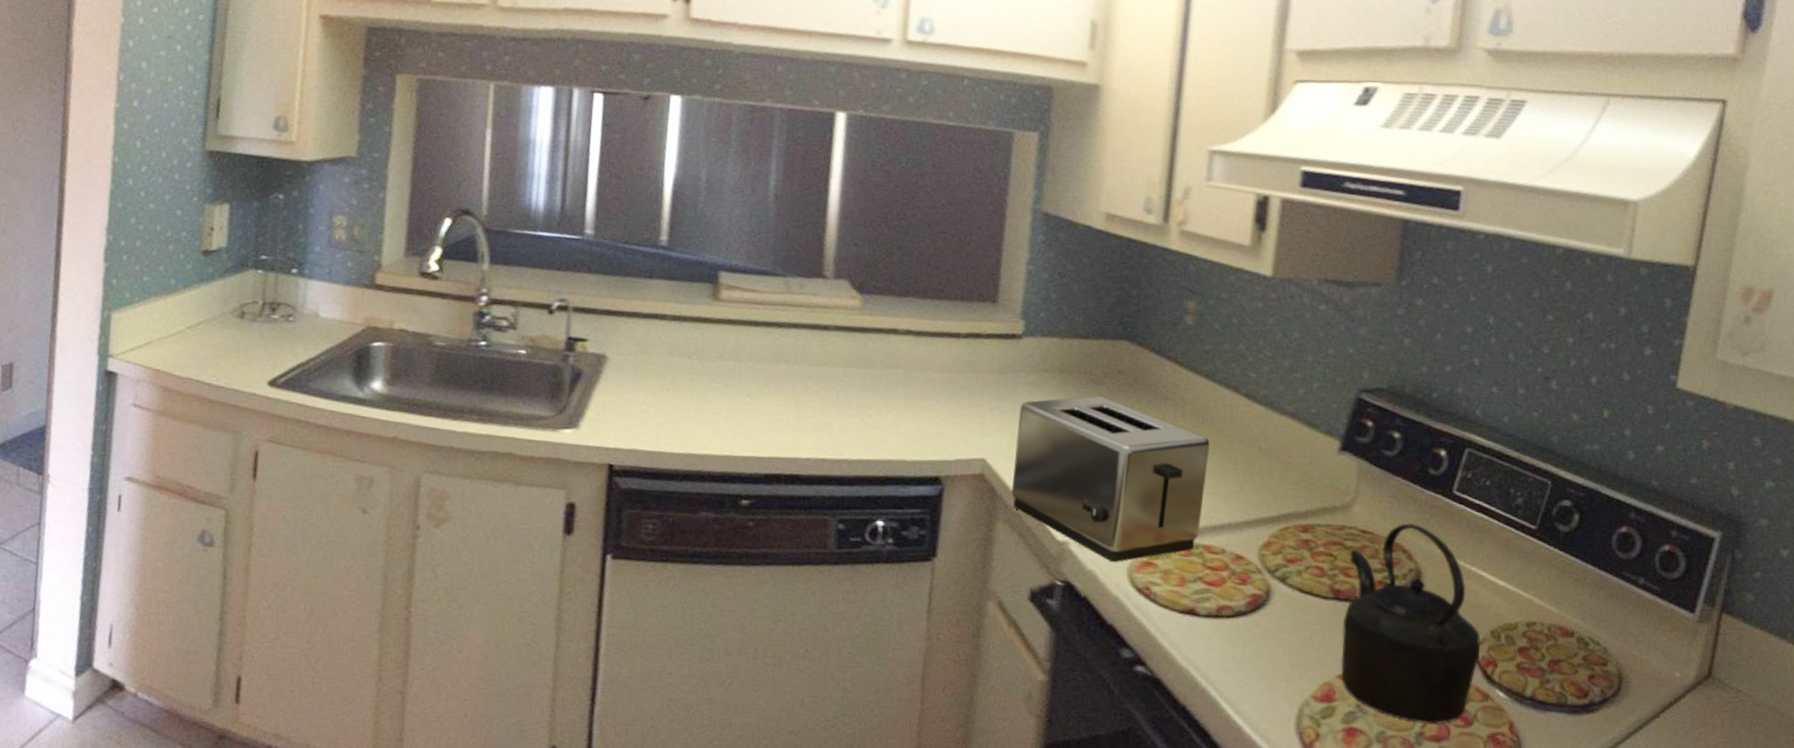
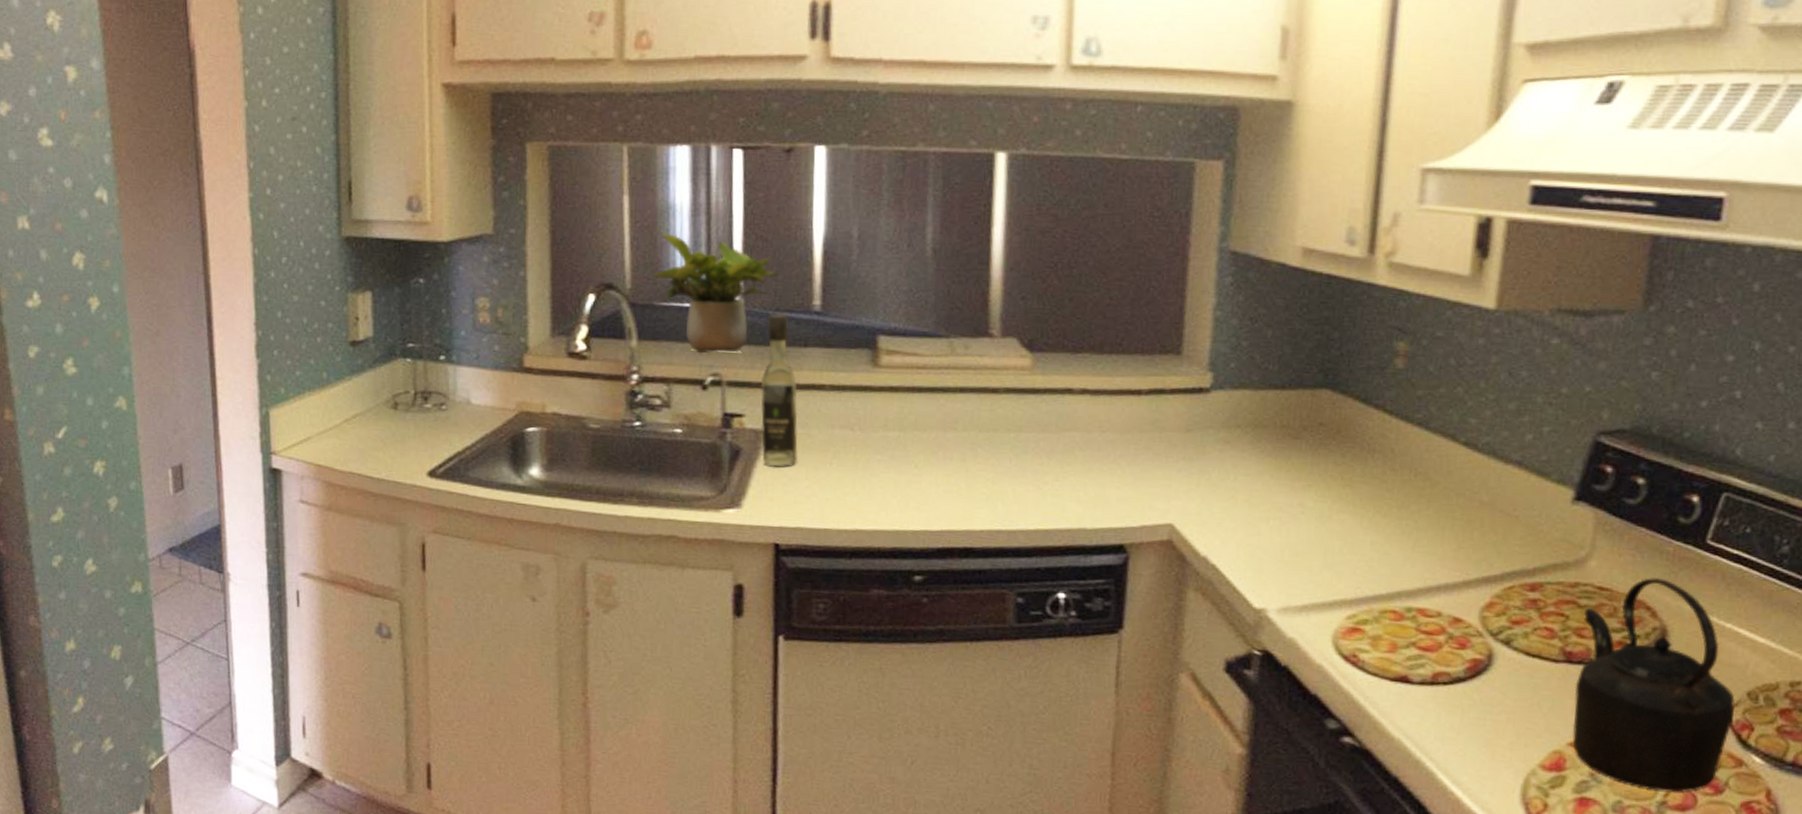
potted plant: none [509,166,629,280] -> present [652,234,778,354]
bottle: none [602,246,641,390] -> present [760,314,799,466]
toaster: present [1012,396,1210,562] -> none [1203,451,1424,629]

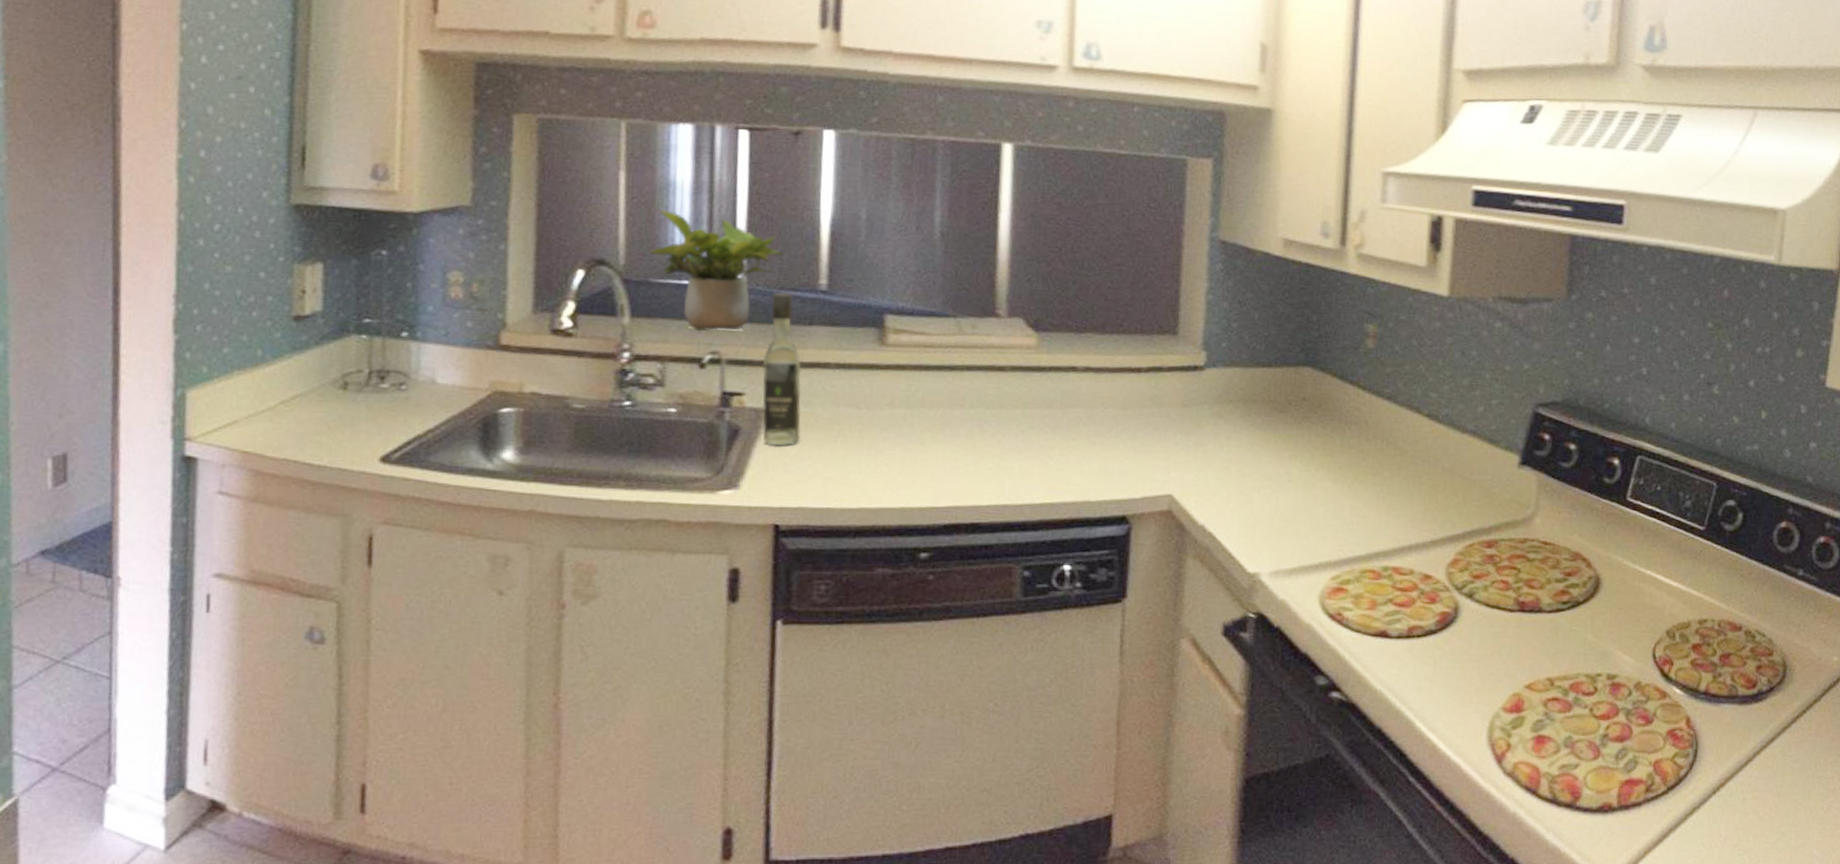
kettle: present [1572,576,1735,792] -> none [1528,531,1657,725]

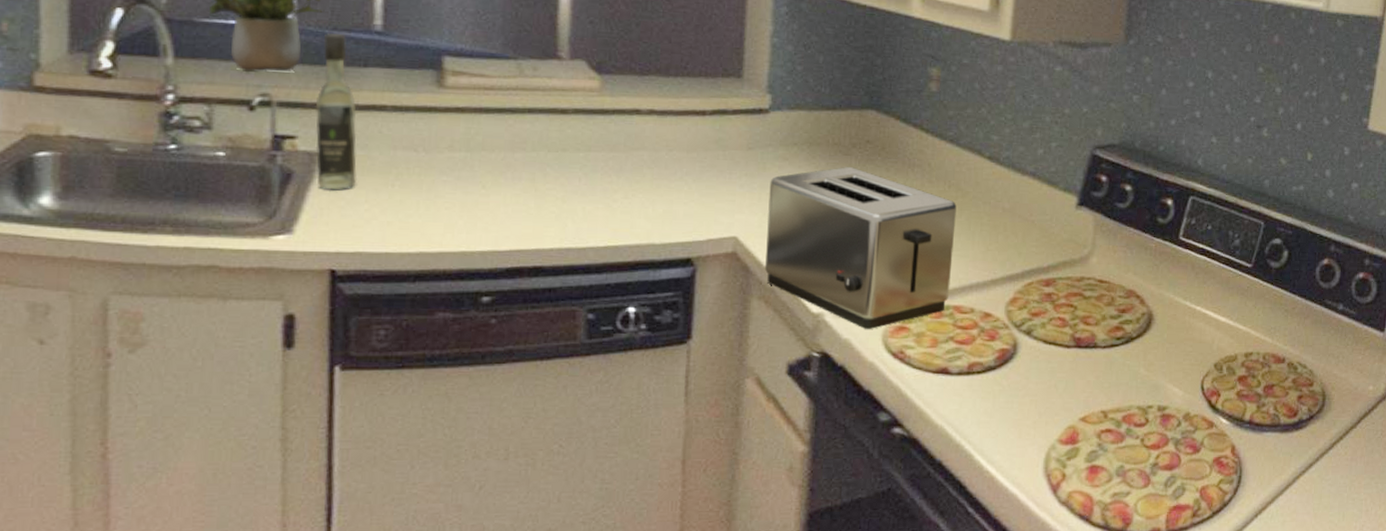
toaster: none [1200,424,1395,590] -> present [765,167,957,329]

